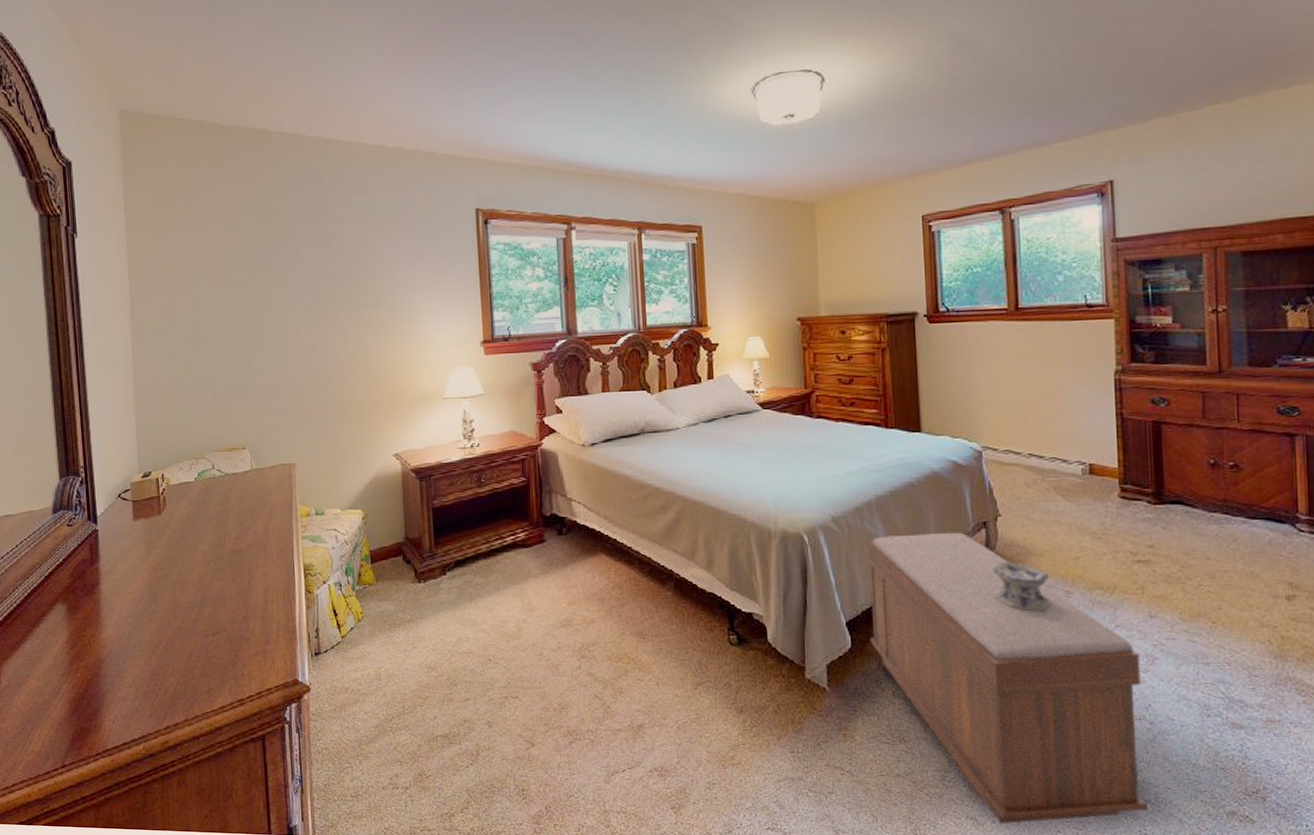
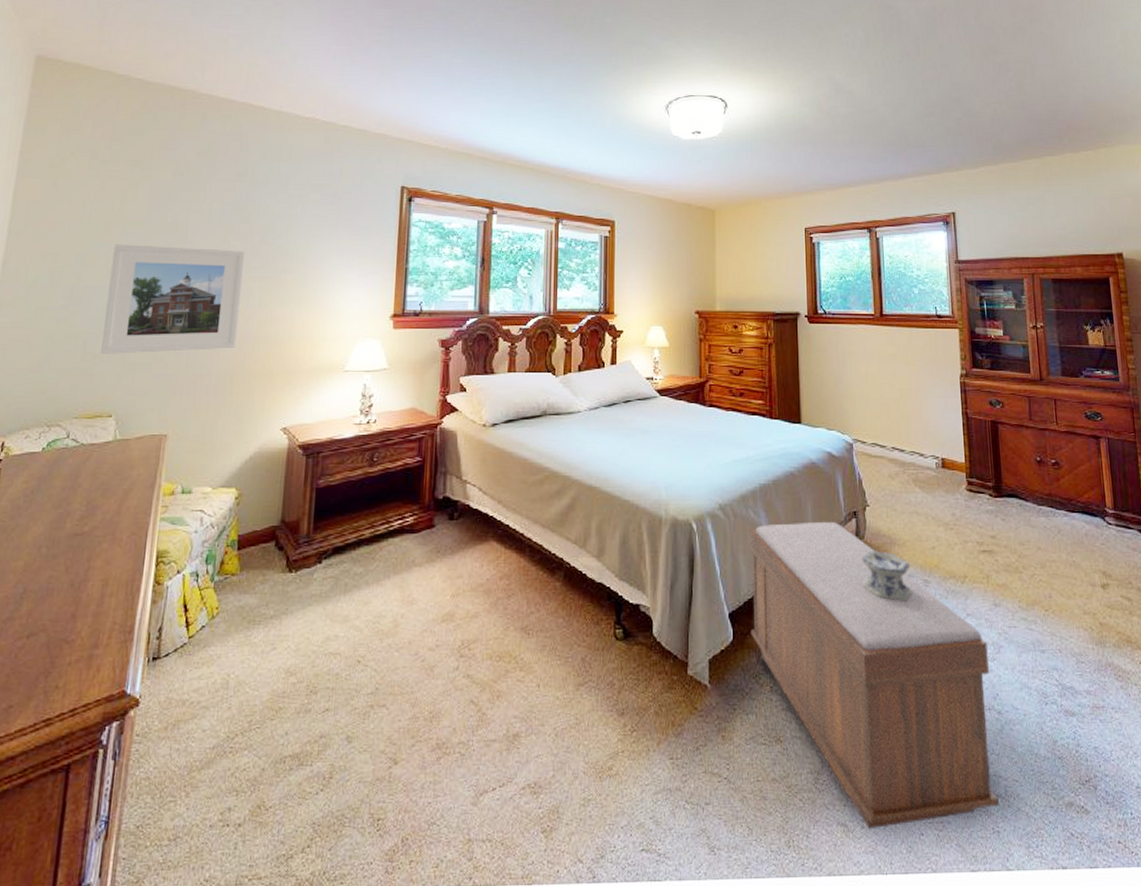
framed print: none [220,287,342,393] -> present [101,244,246,354]

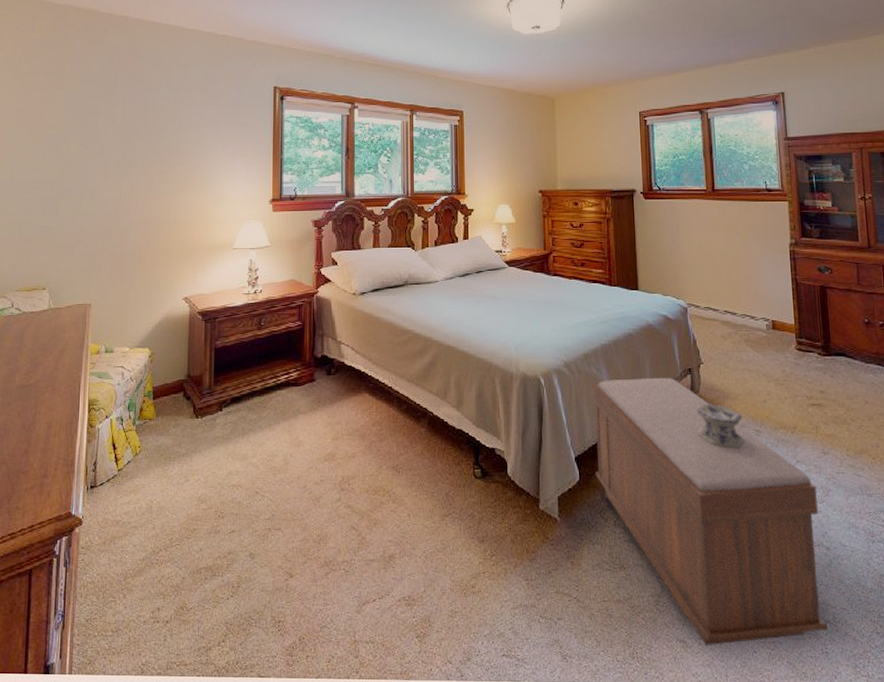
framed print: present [101,244,246,354] -> none [34,145,146,237]

